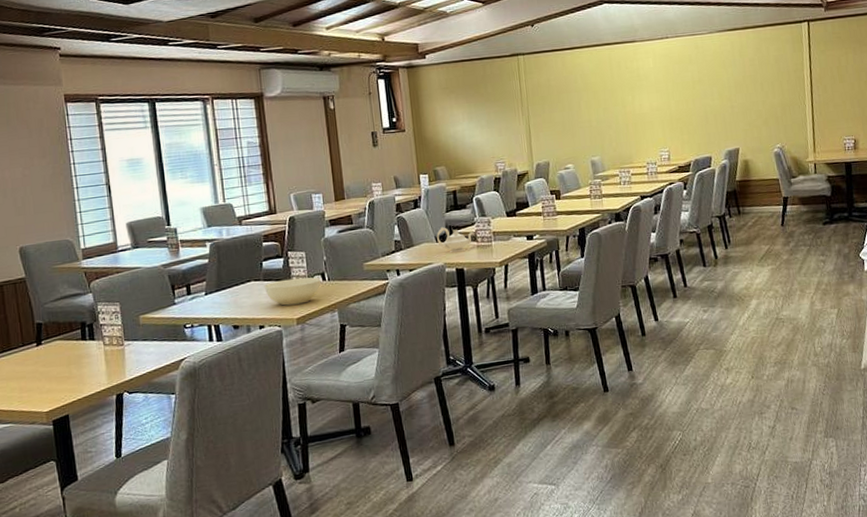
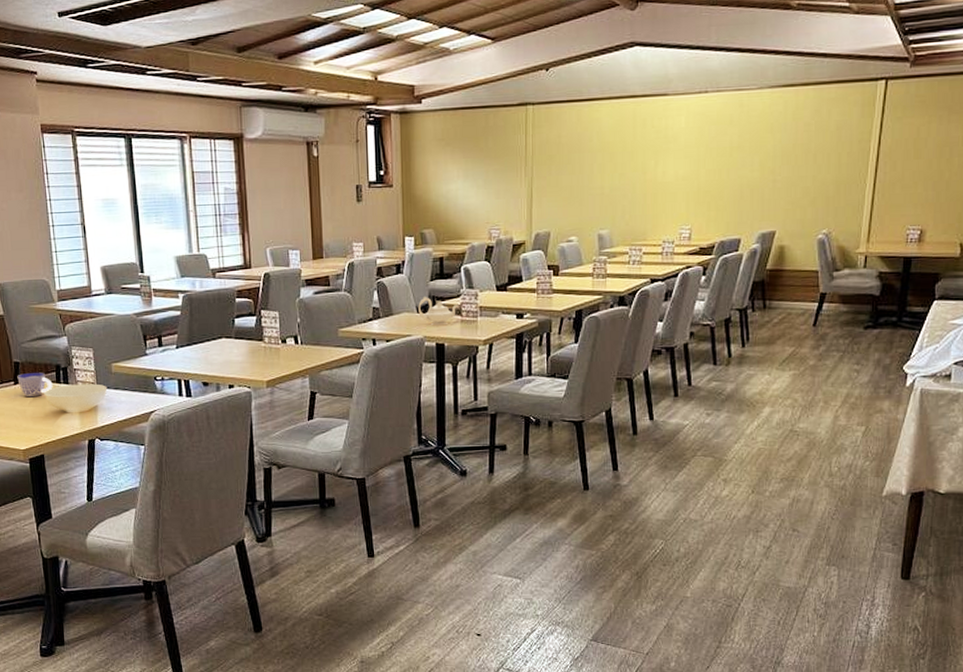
cup: none [40,331,78,358] -> present [17,372,53,398]
bowl: none [67,337,136,370] -> present [43,383,108,413]
bowl: present [264,277,321,306] -> none [235,338,294,367]

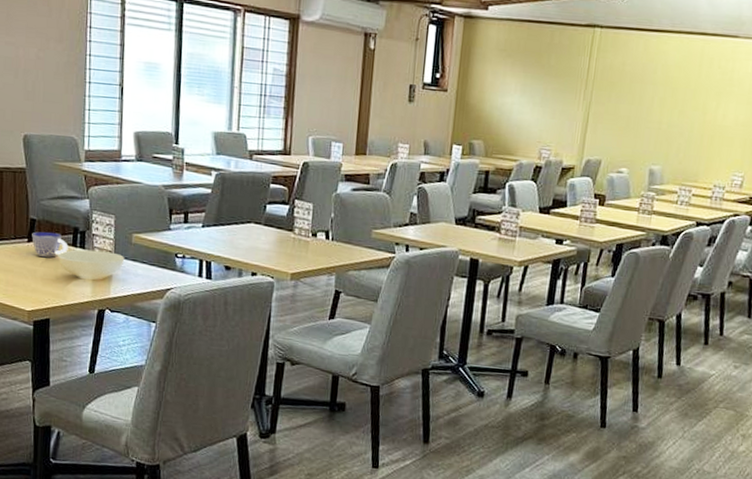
teapot: present [418,296,460,326] -> none [456,207,500,241]

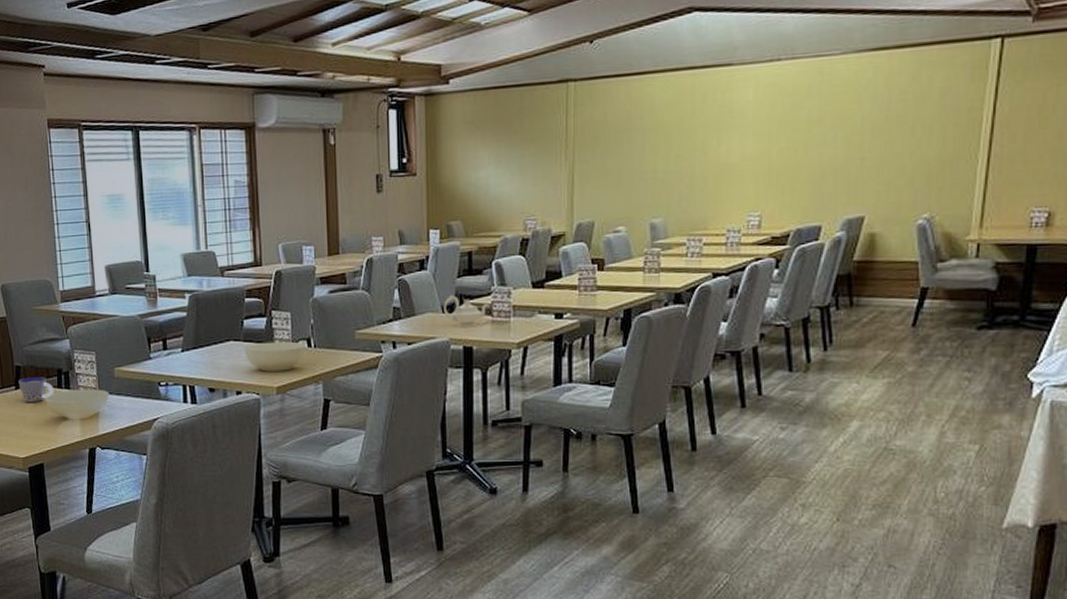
bowl: none [263,228,325,259] -> present [243,341,306,372]
teapot: none [456,207,500,241] -> present [444,294,491,327]

